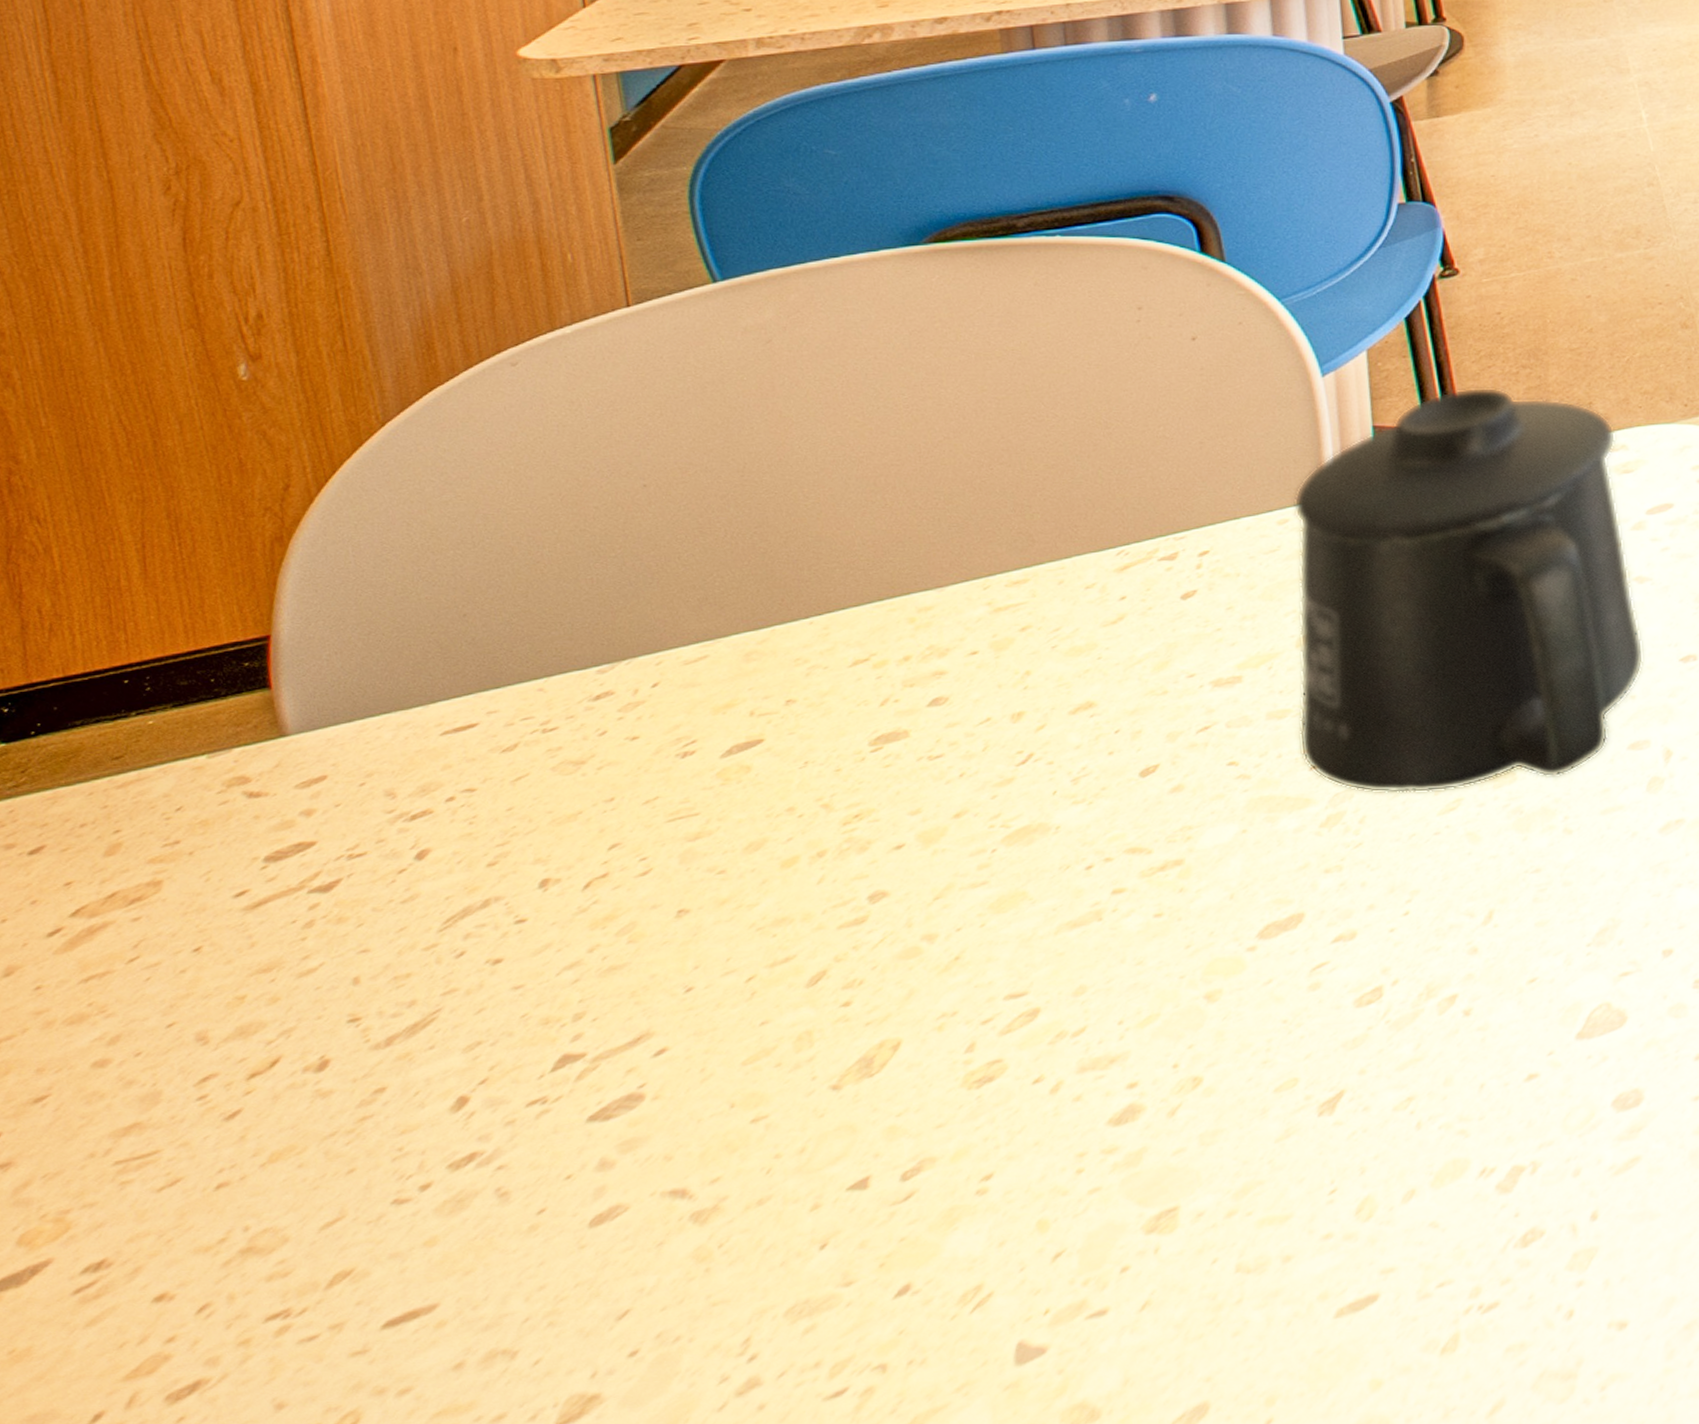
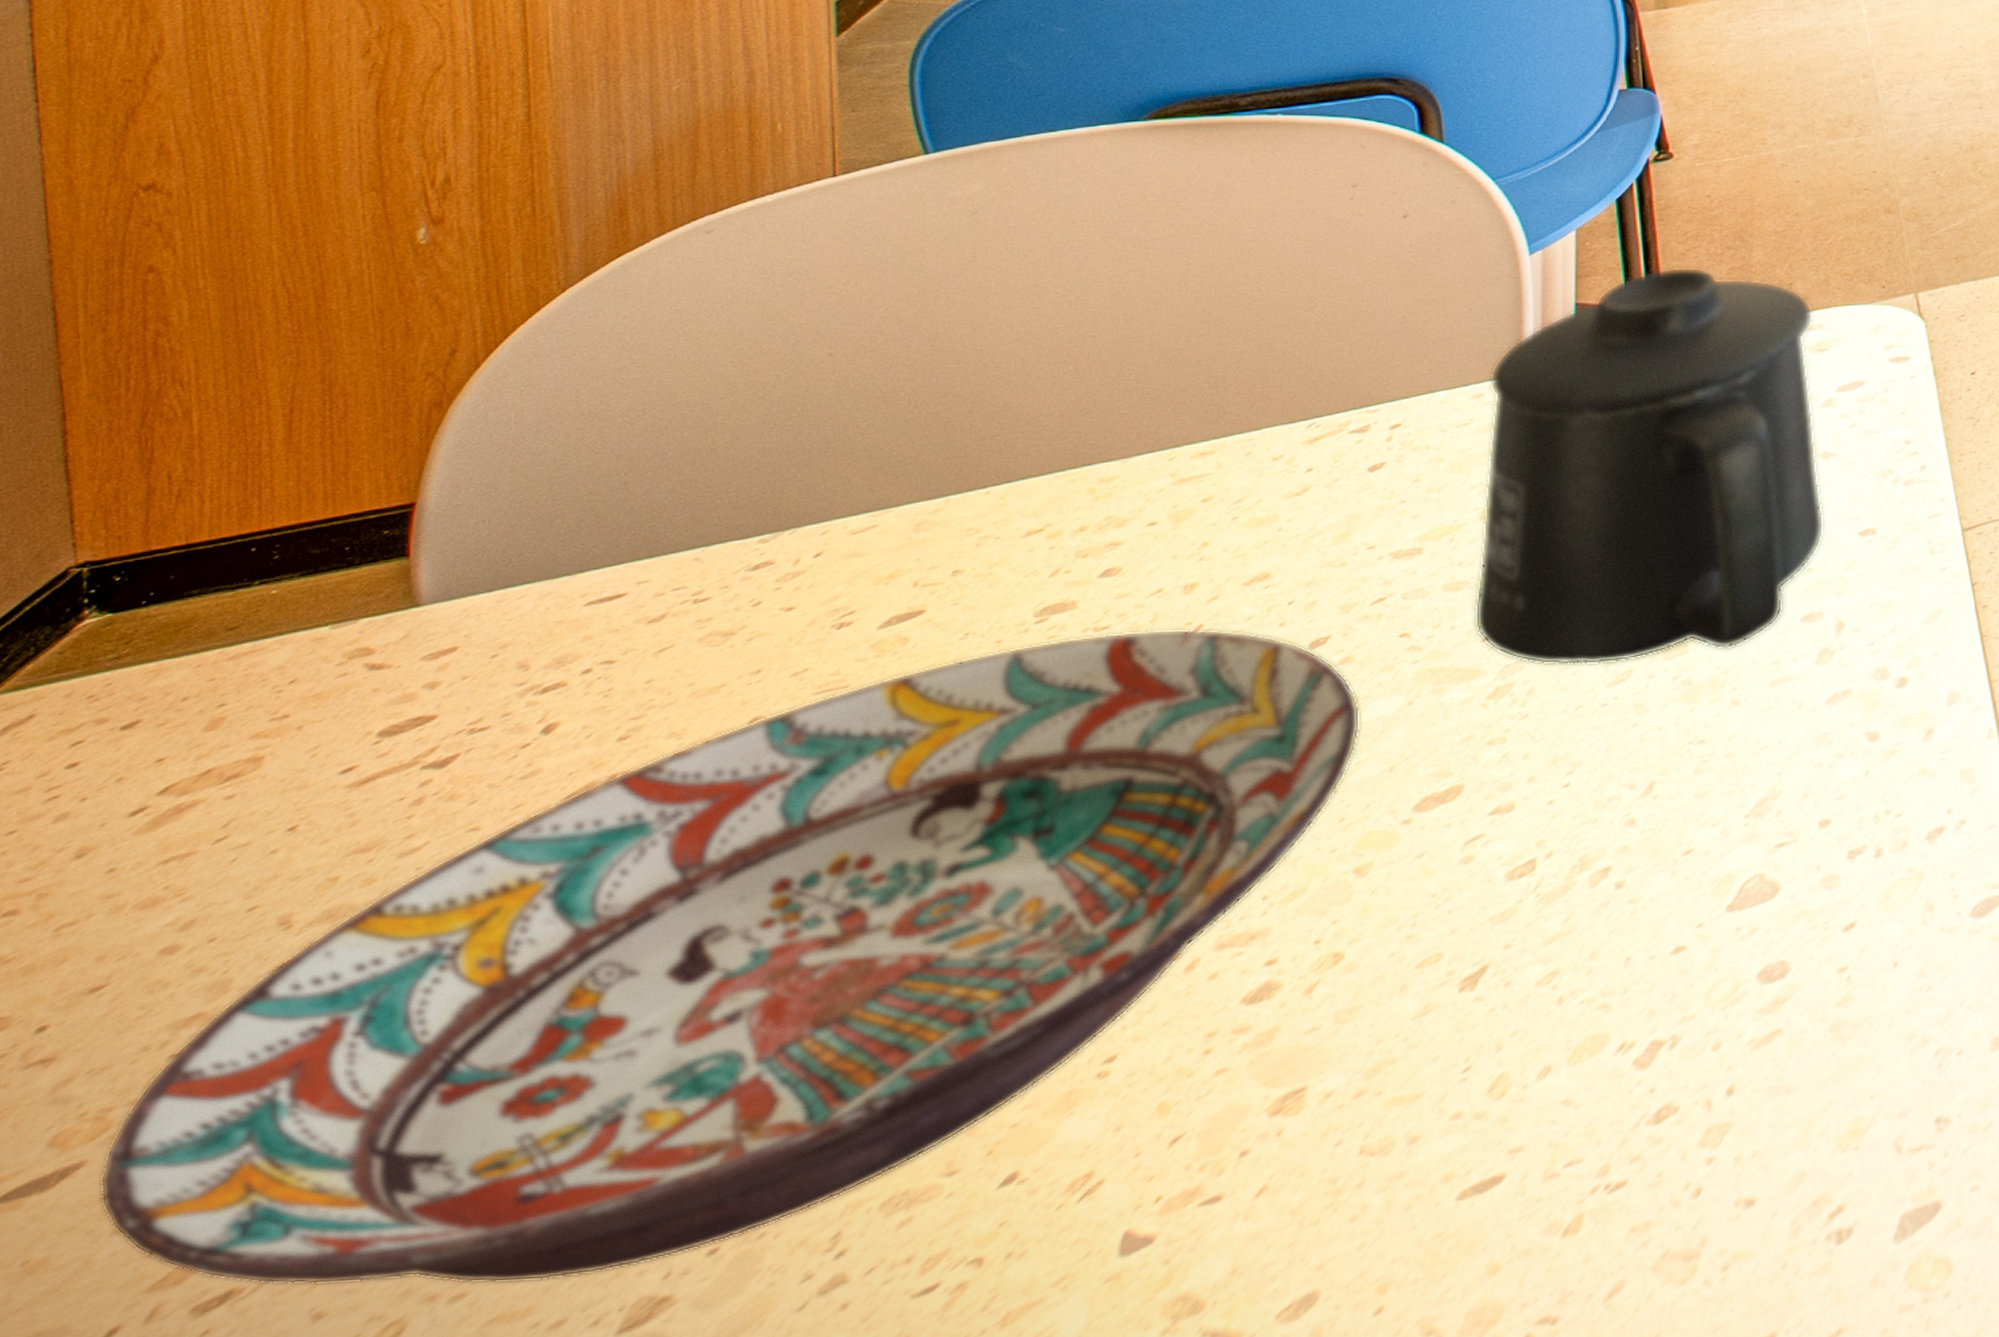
decorative bowl: none [67,757,1198,1379] -> present [99,628,1361,1285]

